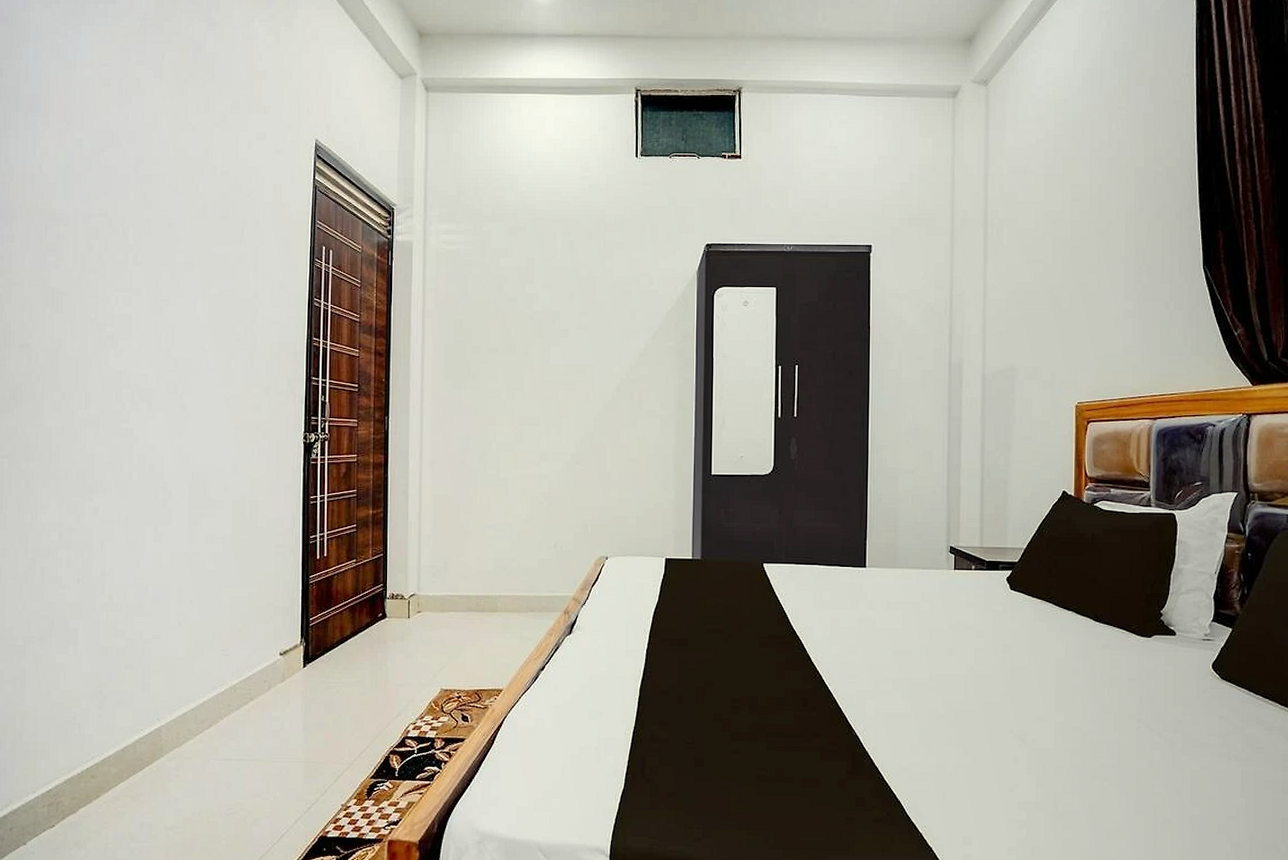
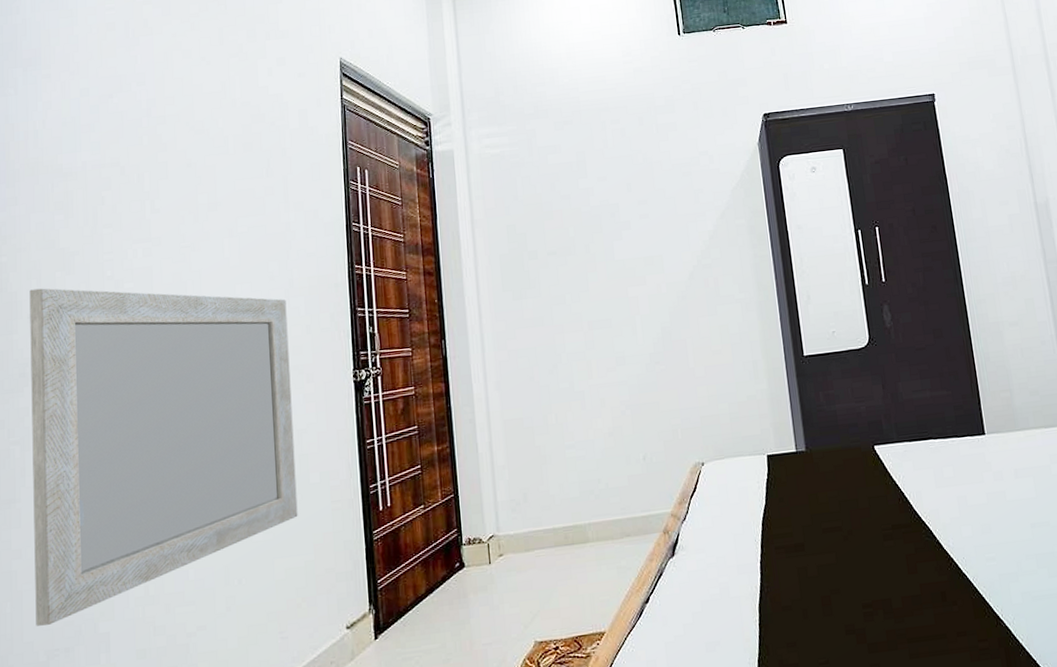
home mirror: none [16,321,249,616] -> present [29,288,298,626]

